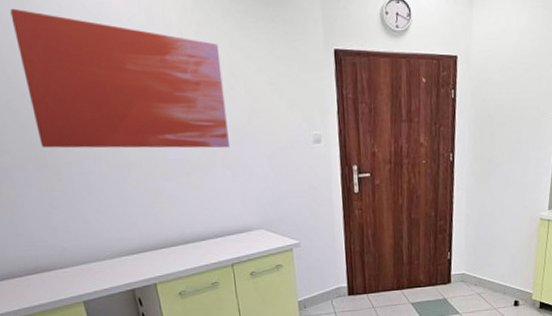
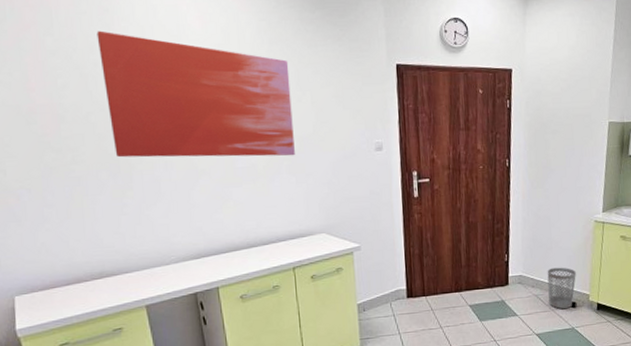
wastebasket: none [490,265,520,307] -> present [547,267,576,309]

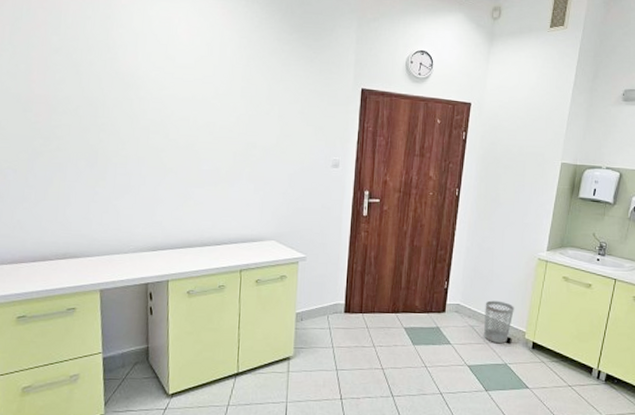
wall art: present [96,30,295,158] -> none [95,34,262,164]

